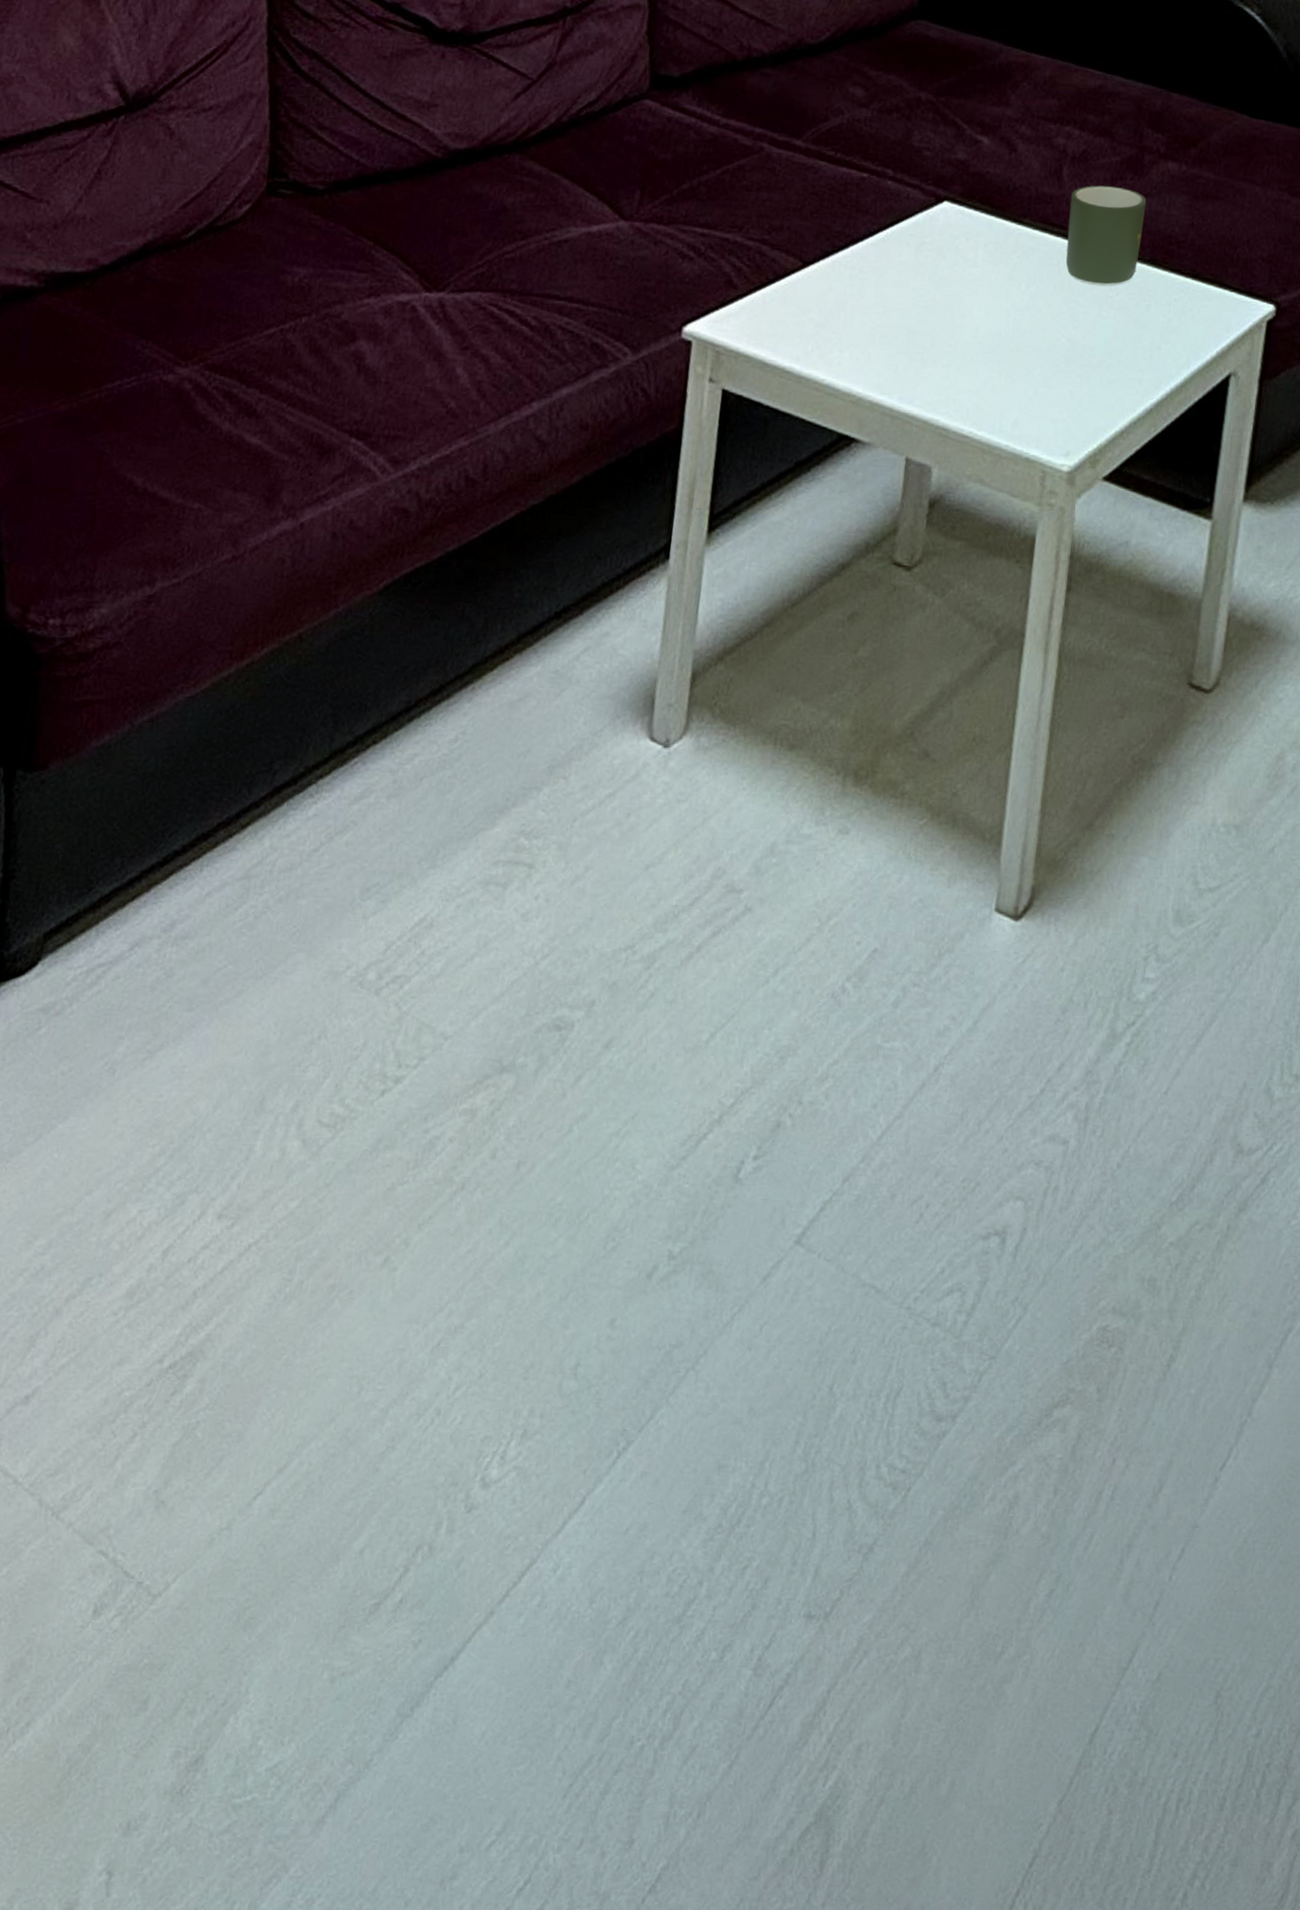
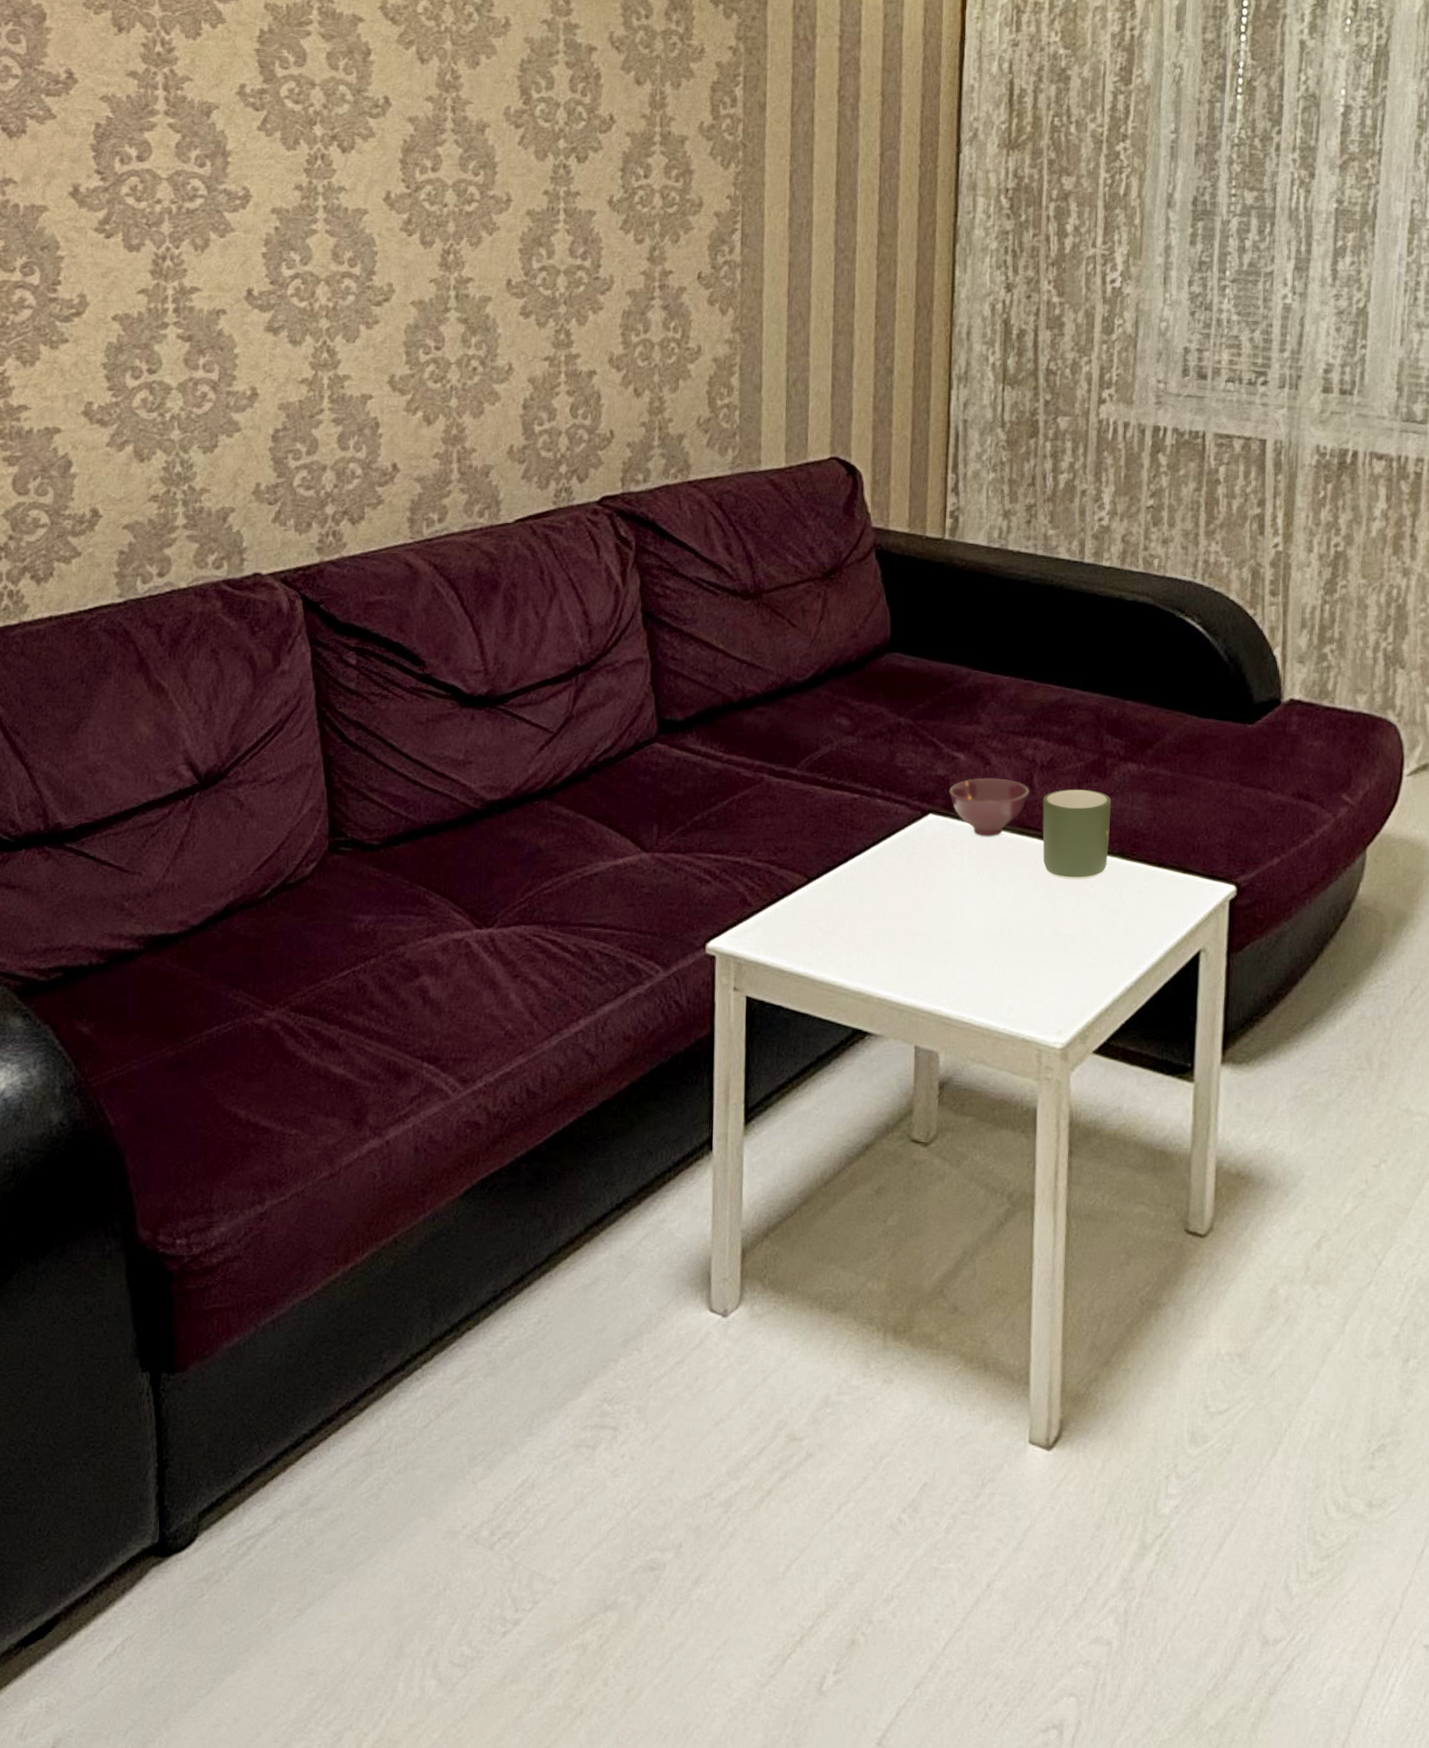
bowl: none [967,165,1057,231] -> present [948,777,1029,837]

